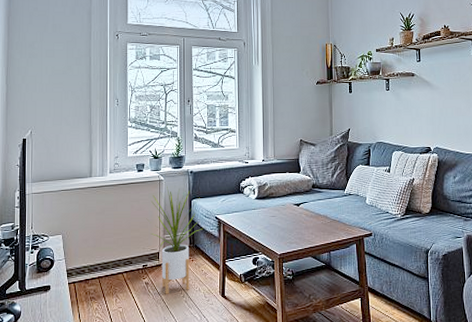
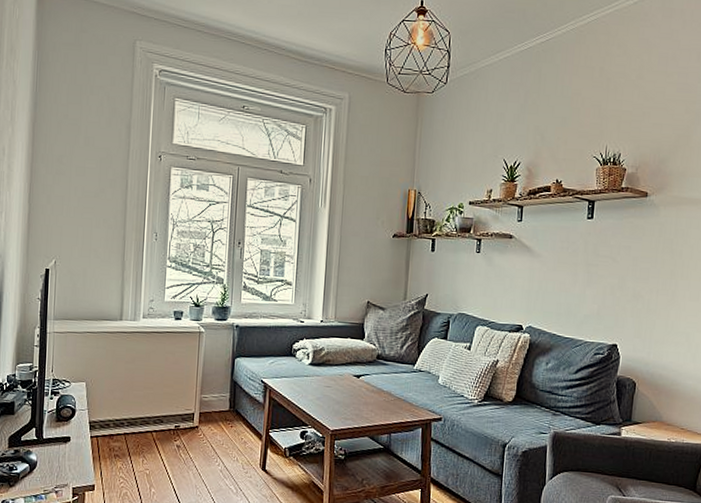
house plant: present [146,186,203,294] -> none [182,339,246,461]

